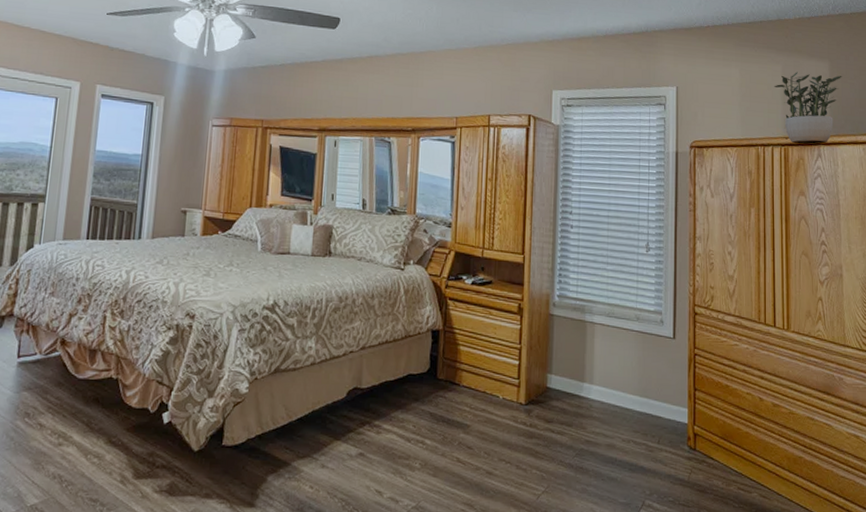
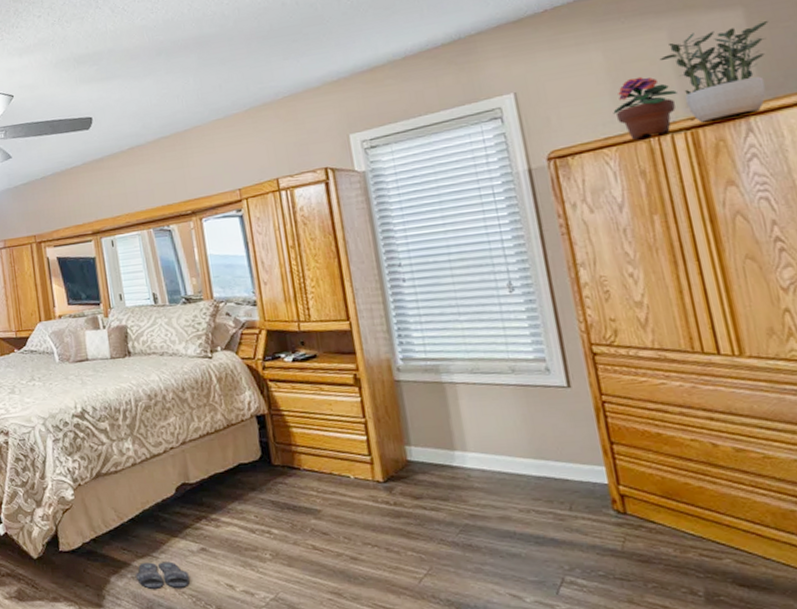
slippers: none [292,463,343,493] -> present [135,561,190,590]
potted flower: none [739,96,781,147] -> present [613,76,678,141]

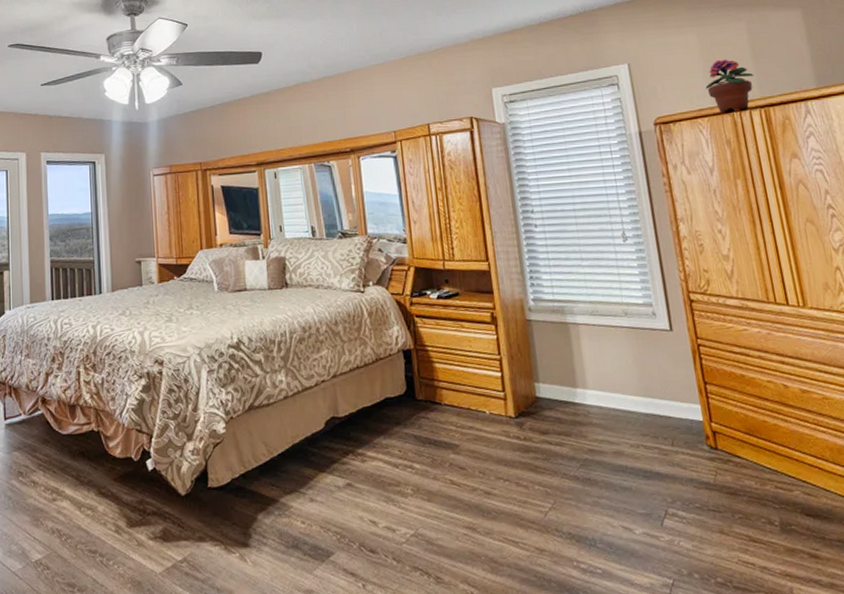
slippers: present [135,561,190,590] -> none [282,497,335,528]
potted plant: present [659,21,769,124] -> none [740,22,820,104]

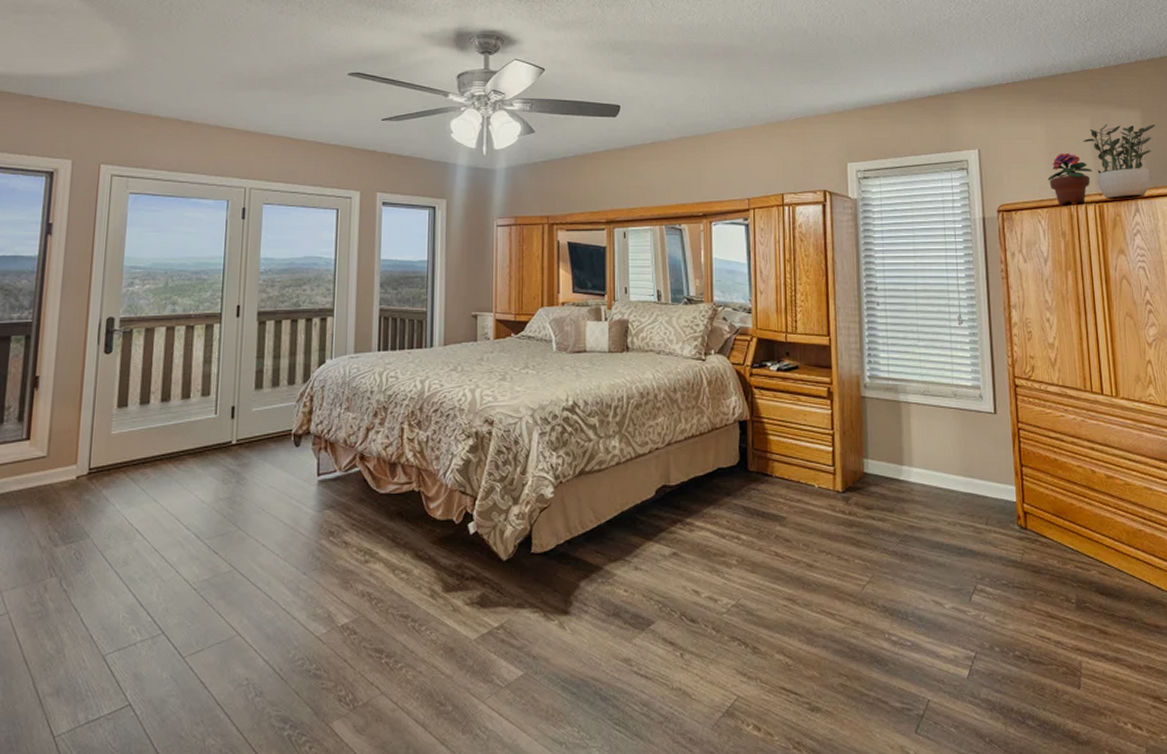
potted plant: none [740,22,820,104] -> present [1083,124,1156,200]

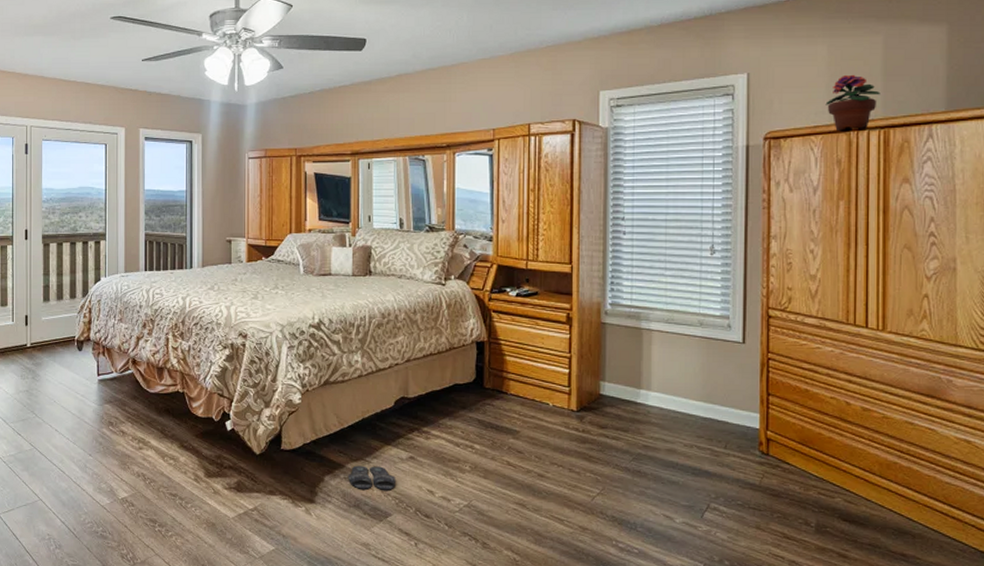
slippers: none [605,566,658,596] -> present [347,465,395,492]
potted plant: present [1083,124,1156,200] -> none [872,40,965,125]

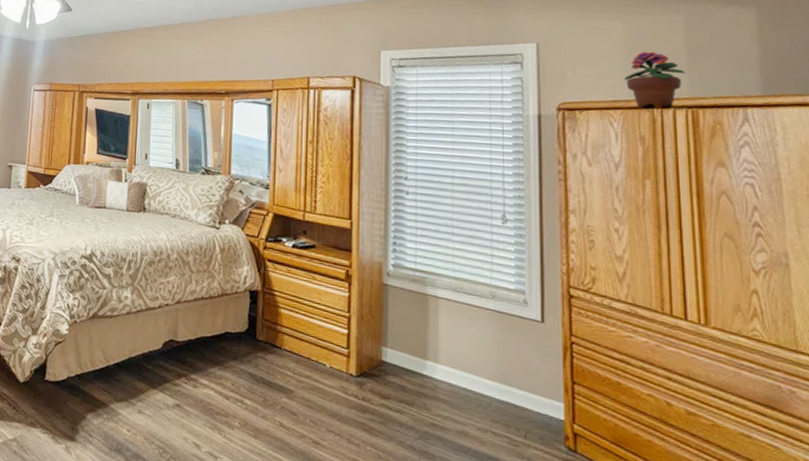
slippers: present [347,465,395,492] -> none [110,406,160,439]

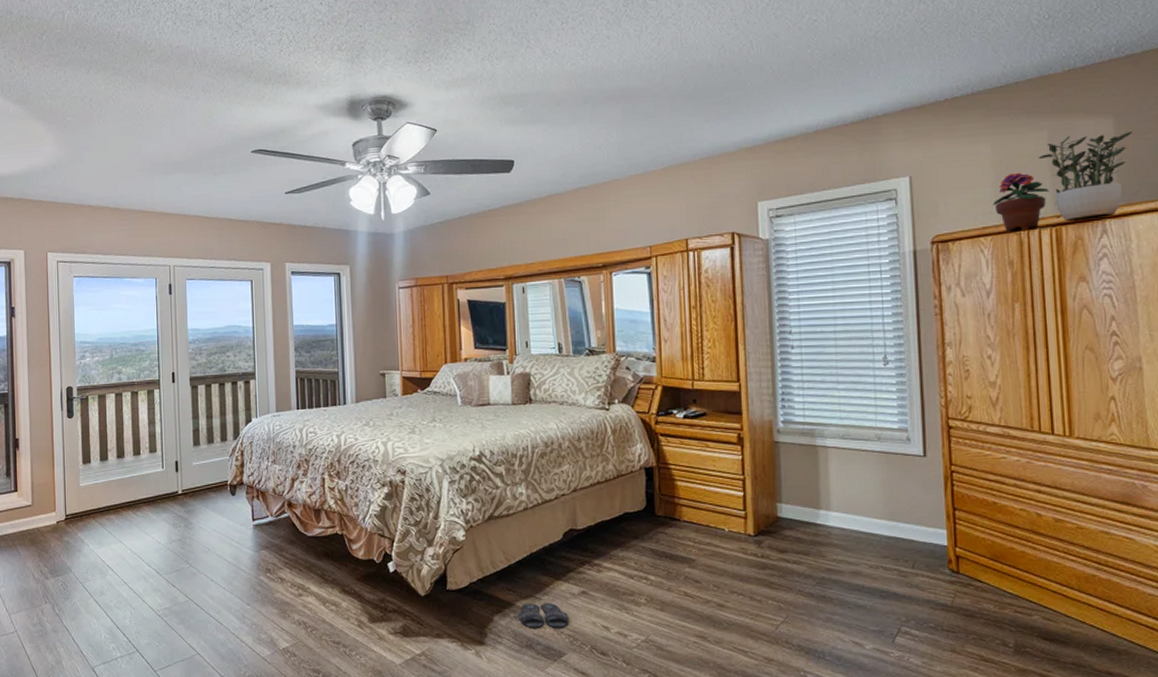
slippers: none [110,406,160,439] -> present [517,603,568,629]
potted plant: none [674,22,778,107] -> present [1038,132,1133,222]

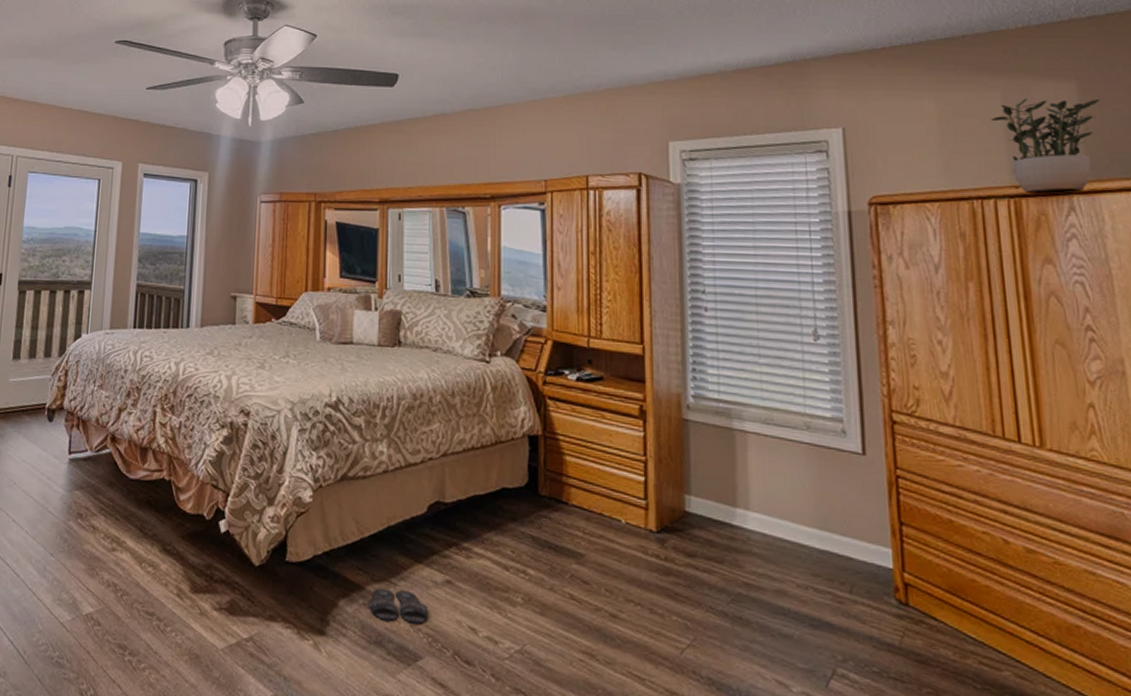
potted flower: present [993,172,1049,232] -> none [939,133,1005,200]

